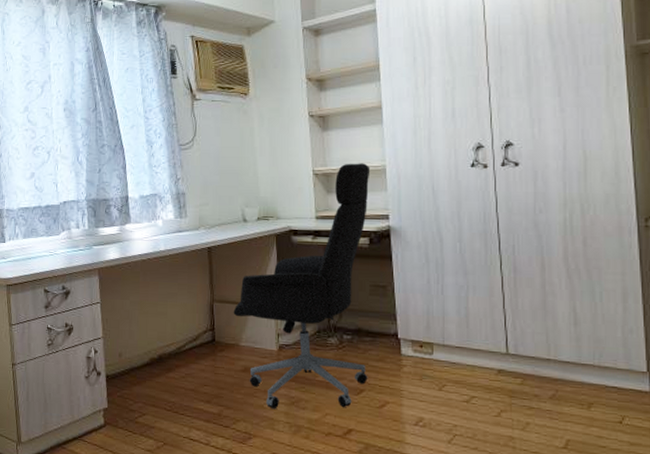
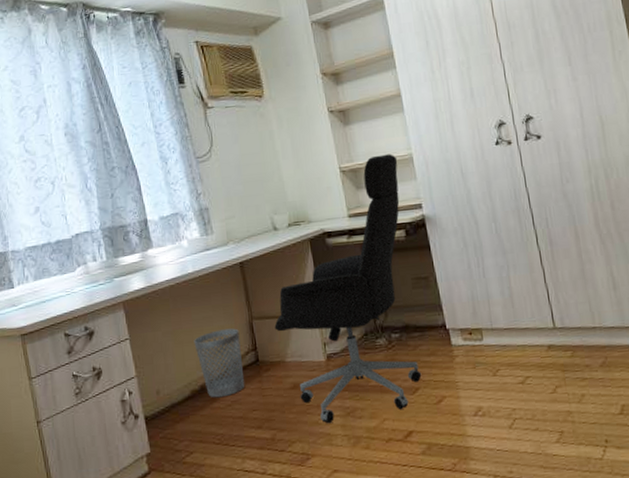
wastebasket: none [158,306,200,369] -> present [194,328,245,398]

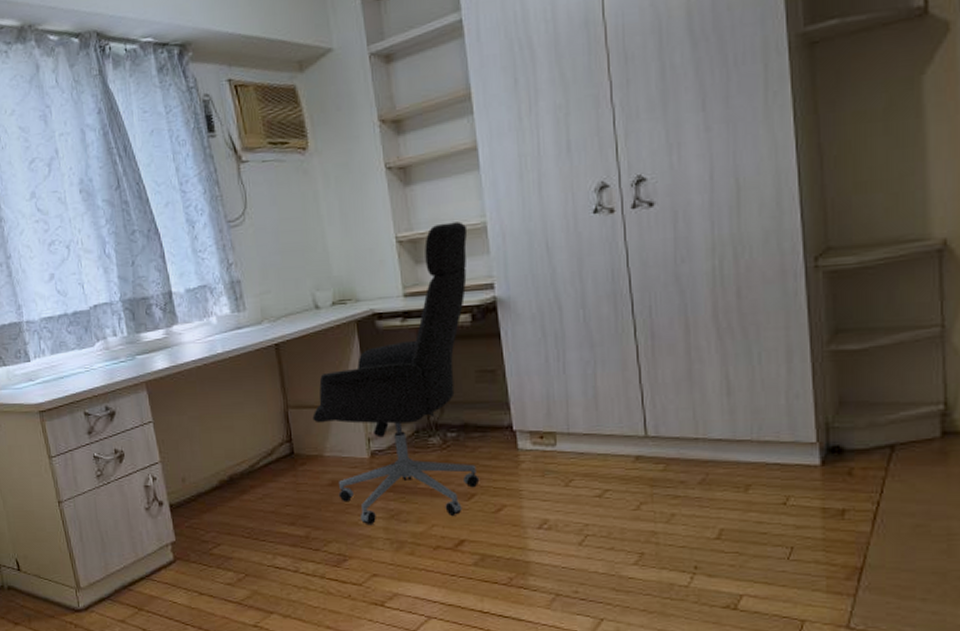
wastebasket: present [194,328,245,398] -> none [222,417,278,490]

